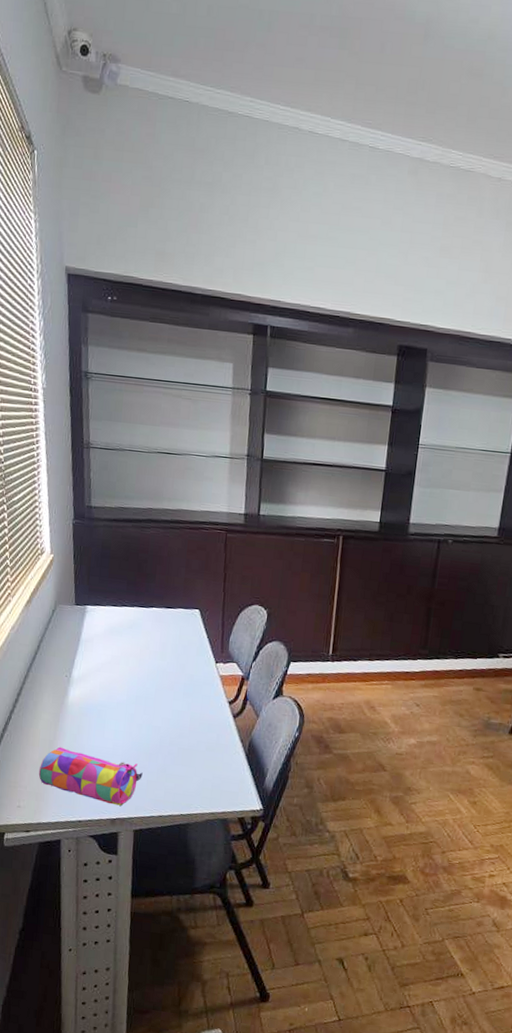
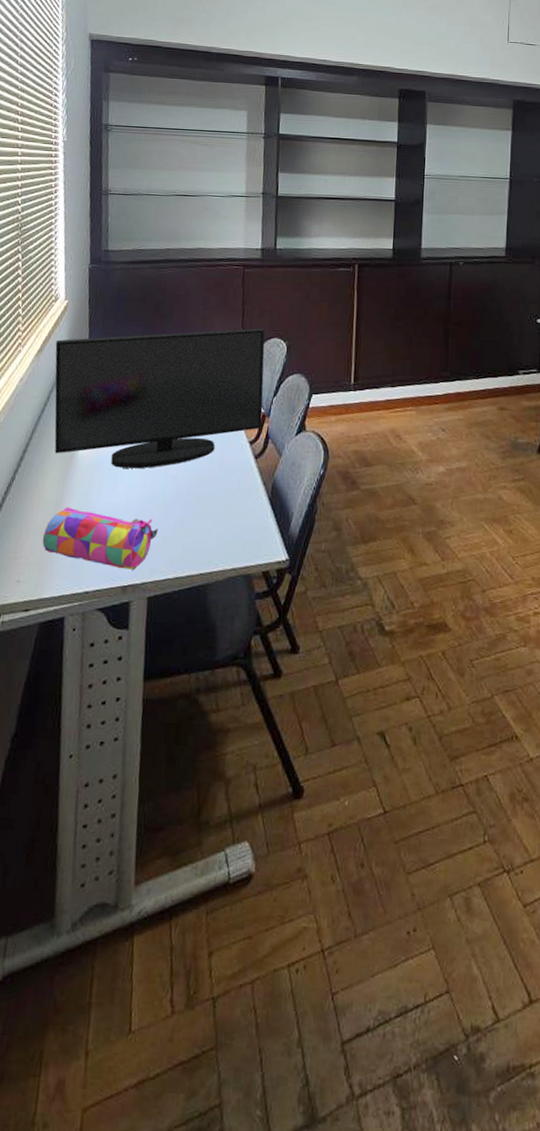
monitor: none [43,592,246,718] -> present [54,328,265,469]

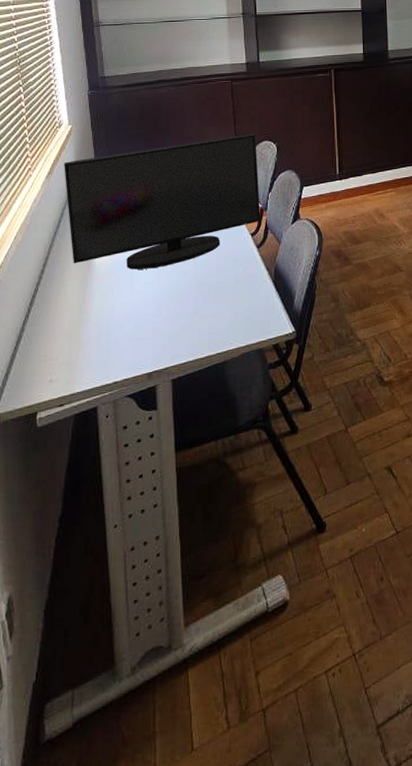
pencil case: present [42,507,158,570] -> none [69,309,175,358]

